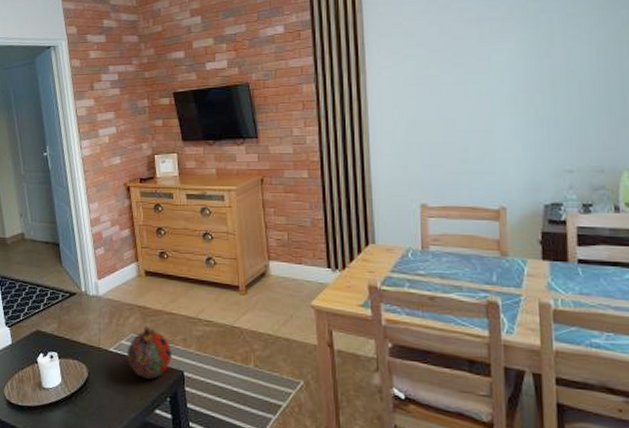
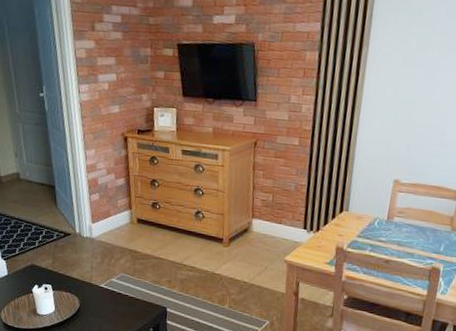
decorative ball: present [126,326,173,379] -> none [116,268,158,313]

